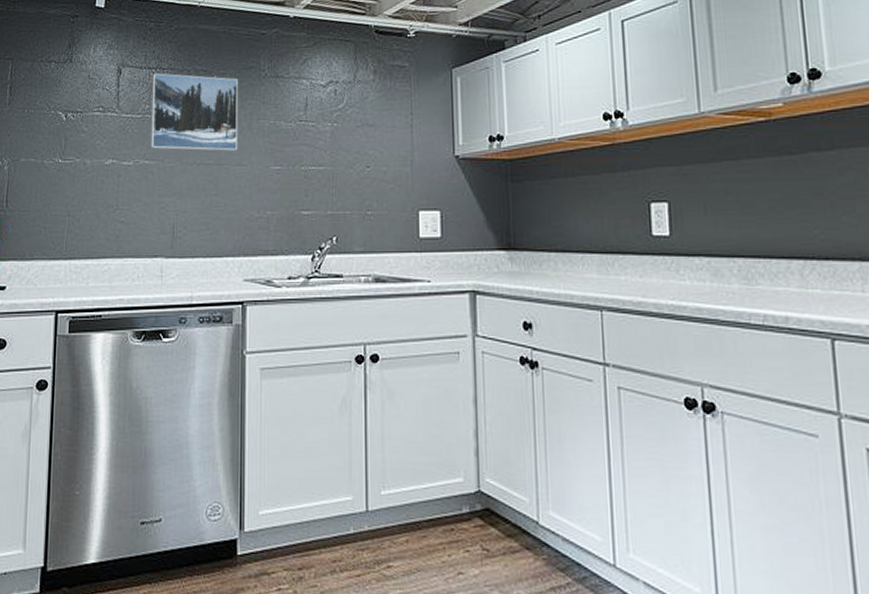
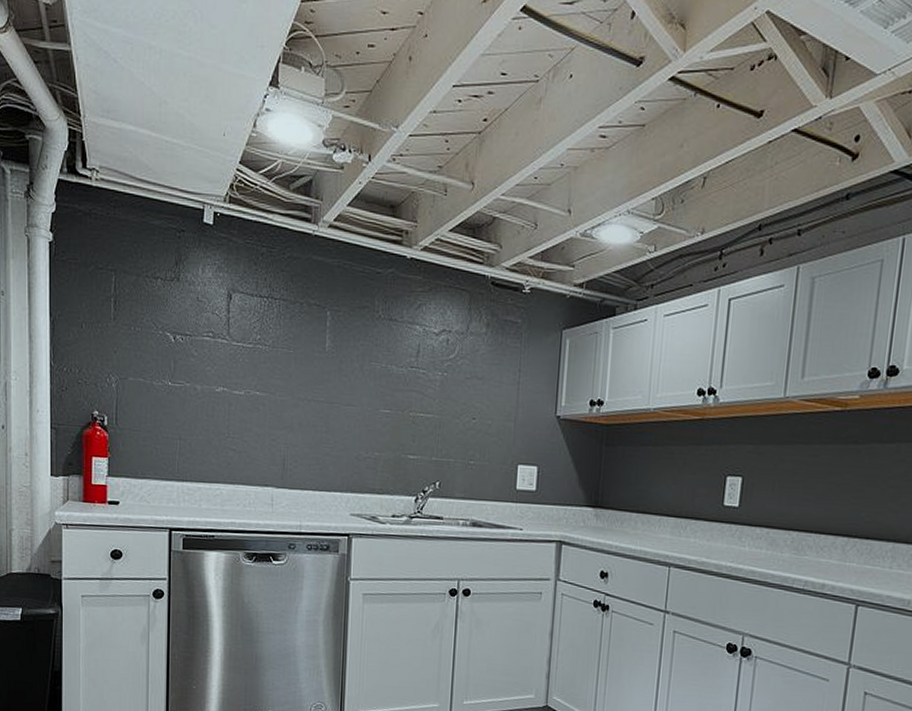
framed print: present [151,73,239,151] -> none [262,302,352,391]

